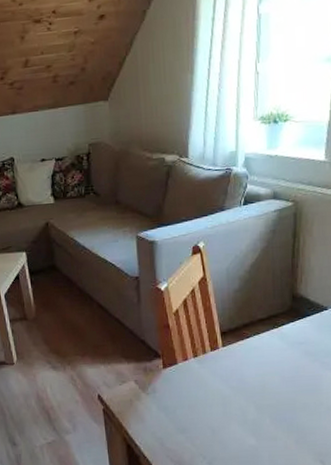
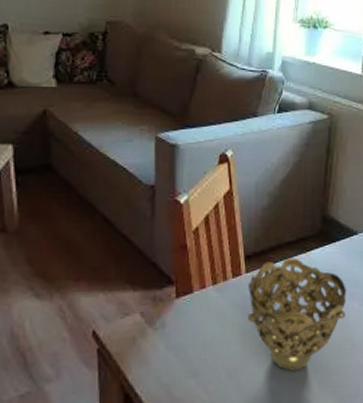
decorative bowl: none [224,332,319,430] -> present [247,258,346,371]

